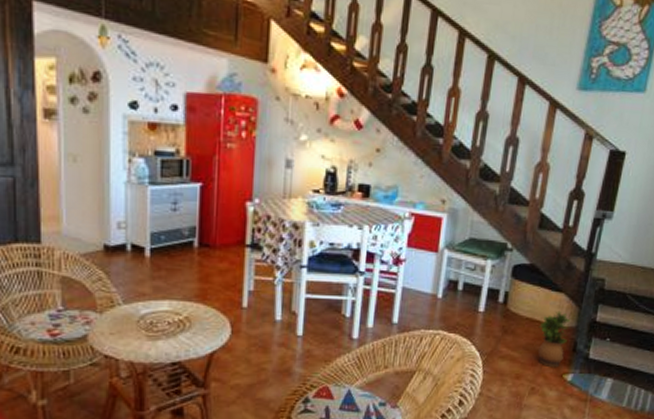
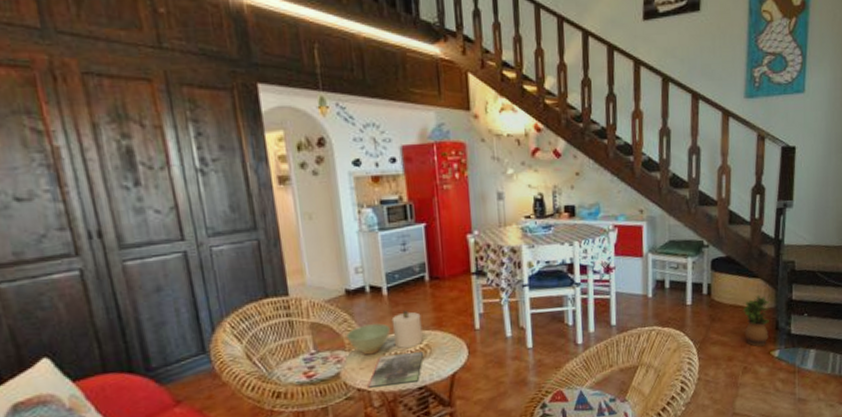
bowl: none [99,287,149,320] -> present [346,323,391,355]
magazine: none [116,323,181,356] -> present [368,352,423,388]
candle: none [151,276,184,319] -> present [391,310,423,349]

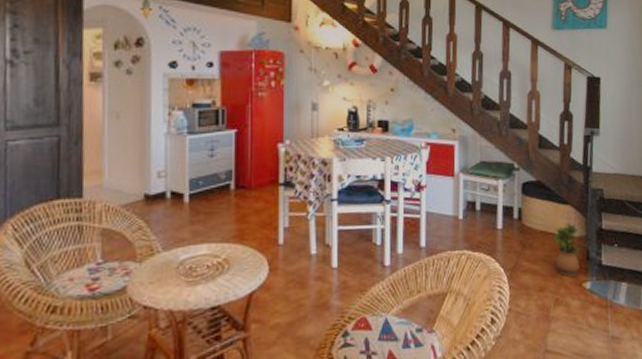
bowl: present [346,323,391,355] -> none [139,233,188,268]
magazine: present [368,352,423,388] -> none [156,267,220,305]
candle: present [391,310,423,349] -> none [190,220,222,263]

